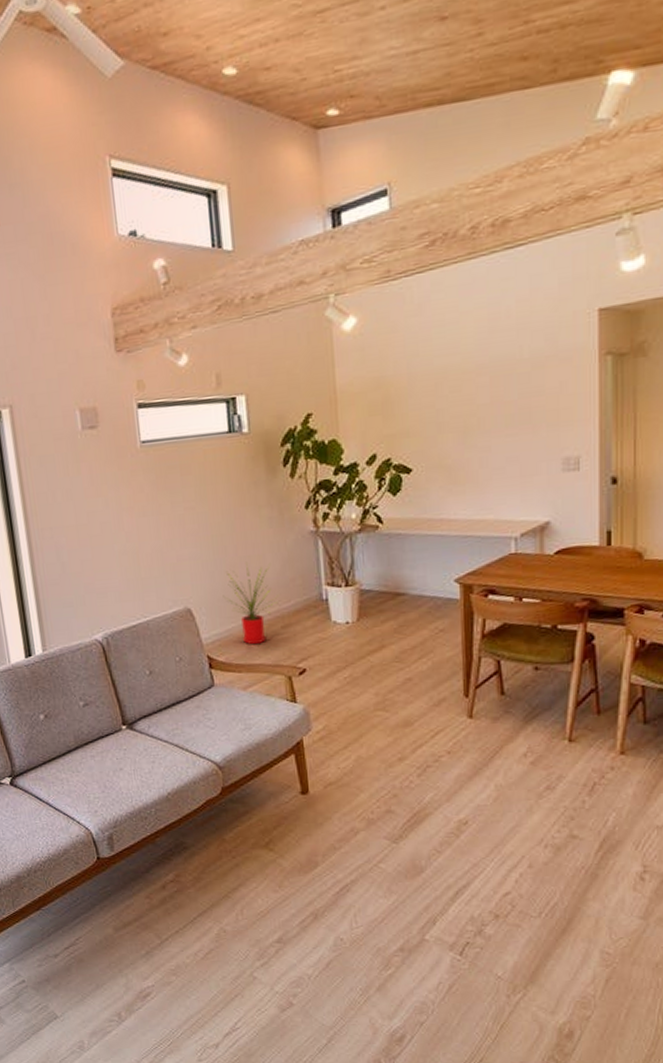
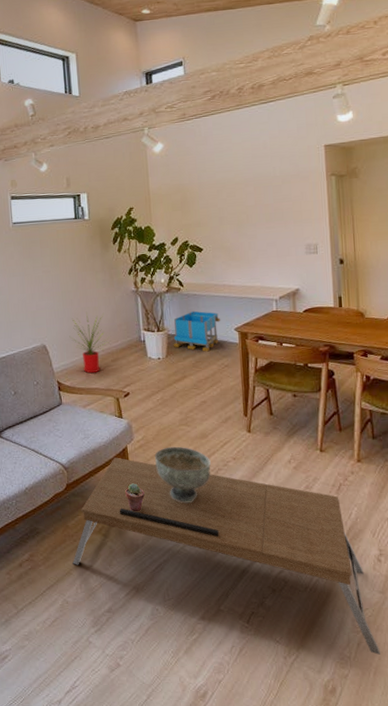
coffee table: none [231,753,635,993] -> present [72,457,380,655]
potted succulent: none [300,785,326,822] -> present [125,483,145,512]
decorative bowl: none [340,737,417,810] -> present [155,446,211,504]
storage bin: none [367,556,436,613] -> present [173,310,221,352]

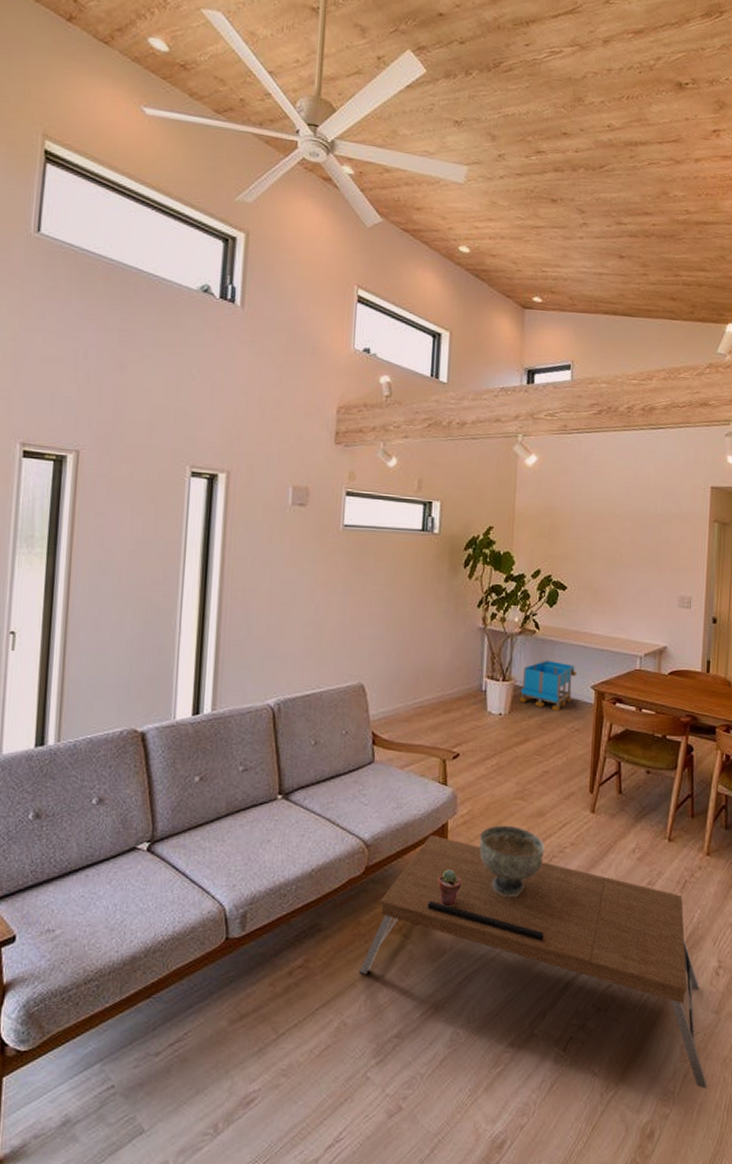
house plant: present [69,312,109,374] -> none [395,648,442,726]

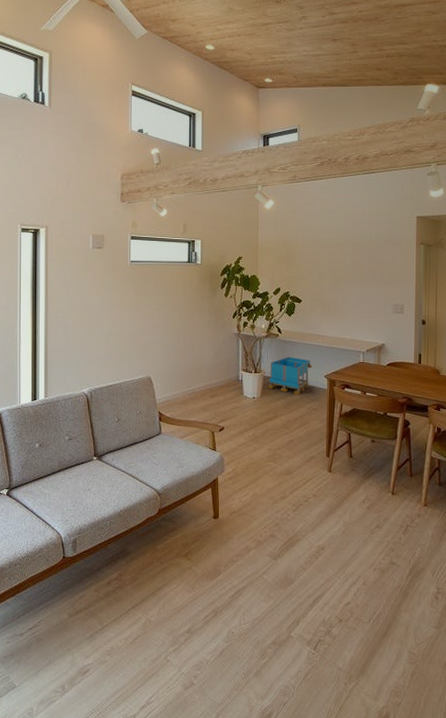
coffee table: present [359,835,707,1089] -> none [158,487,431,685]
potted succulent: present [438,869,462,907] -> none [213,512,230,540]
decorative bowl: present [479,825,545,898] -> none [243,480,293,534]

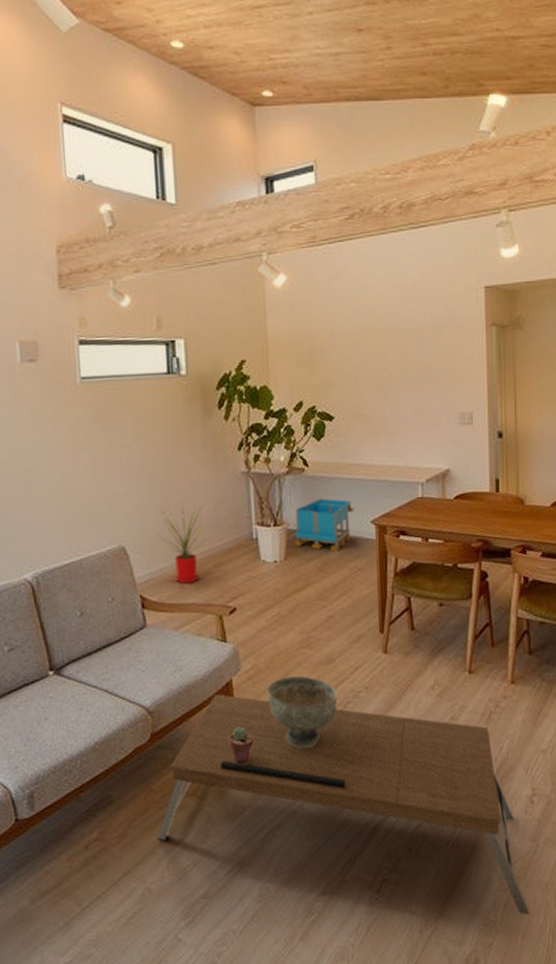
coffee table: none [158,487,431,685] -> present [157,694,529,915]
house plant: none [173,350,209,407] -> present [157,502,210,584]
potted succulent: none [213,512,230,540] -> present [229,727,253,765]
decorative bowl: none [243,480,293,534] -> present [268,675,338,749]

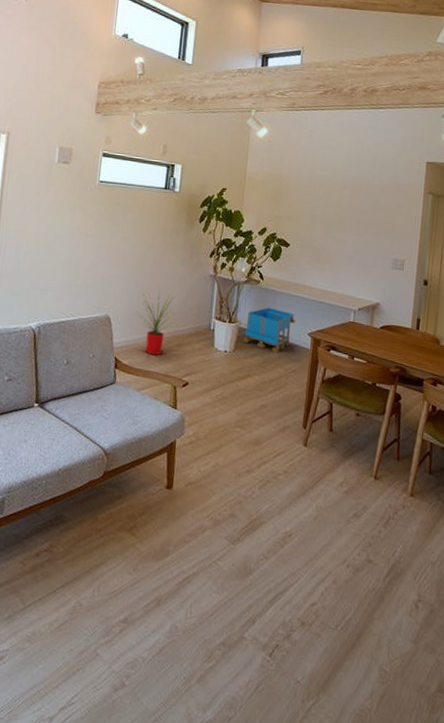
coffee table: present [157,694,529,915] -> none [94,450,403,711]
potted succulent: present [229,727,253,765] -> none [165,482,186,515]
decorative bowl: present [268,675,338,749] -> none [202,448,261,514]

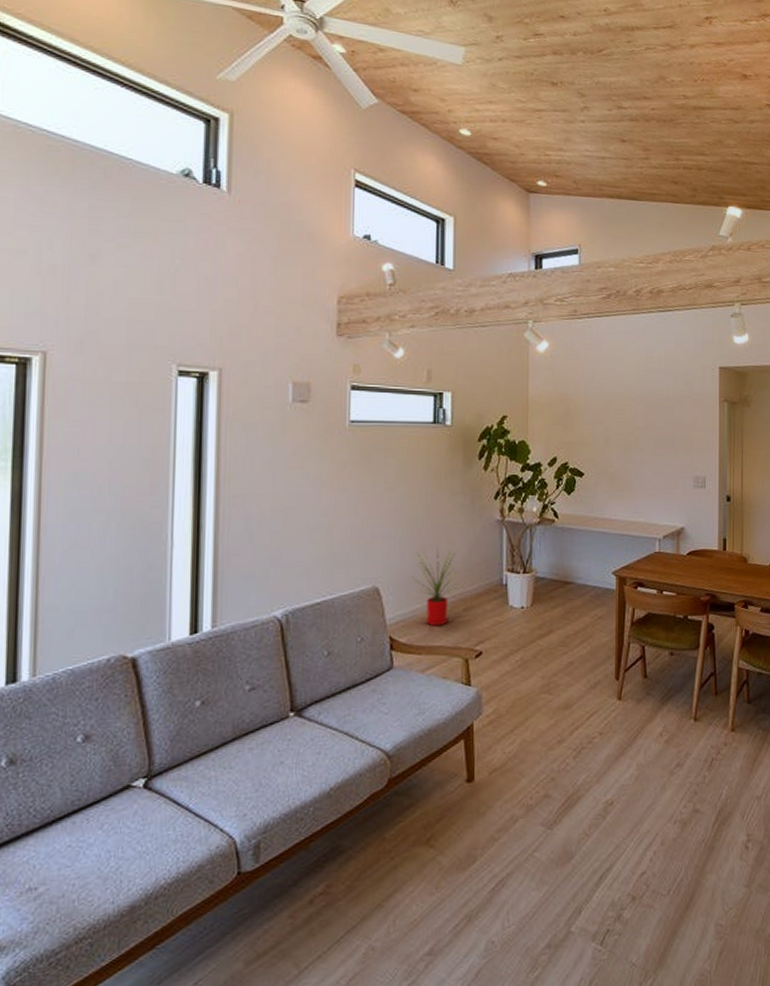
storage bin: present [242,307,296,353] -> none [540,548,598,600]

